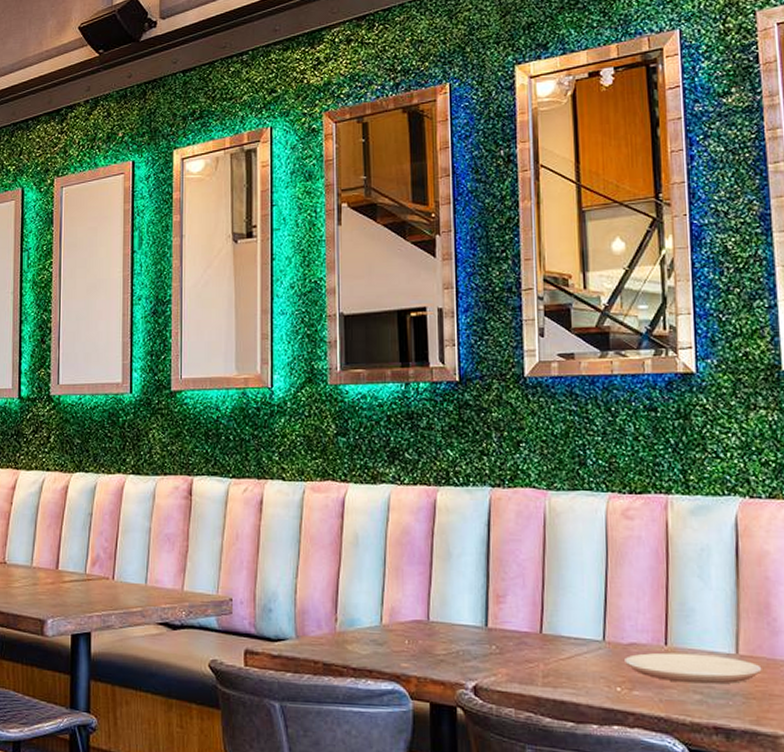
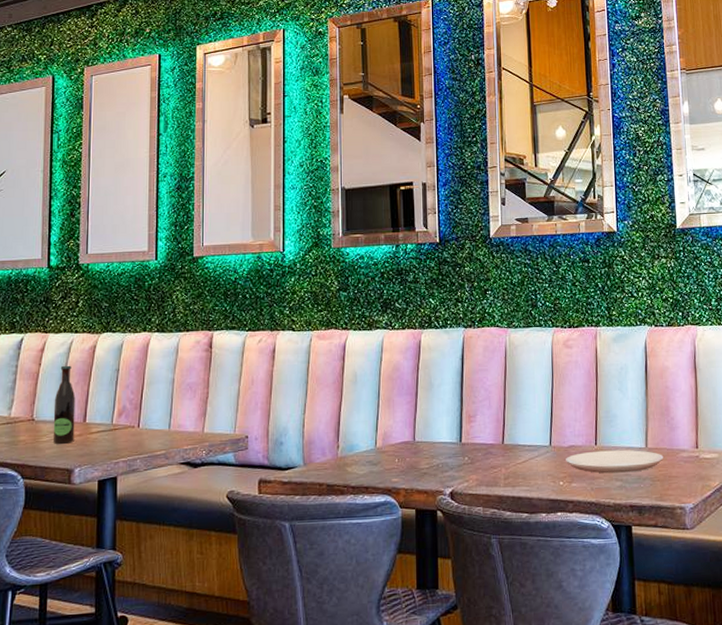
bottle: none [25,506,48,591] -> present [52,365,76,444]

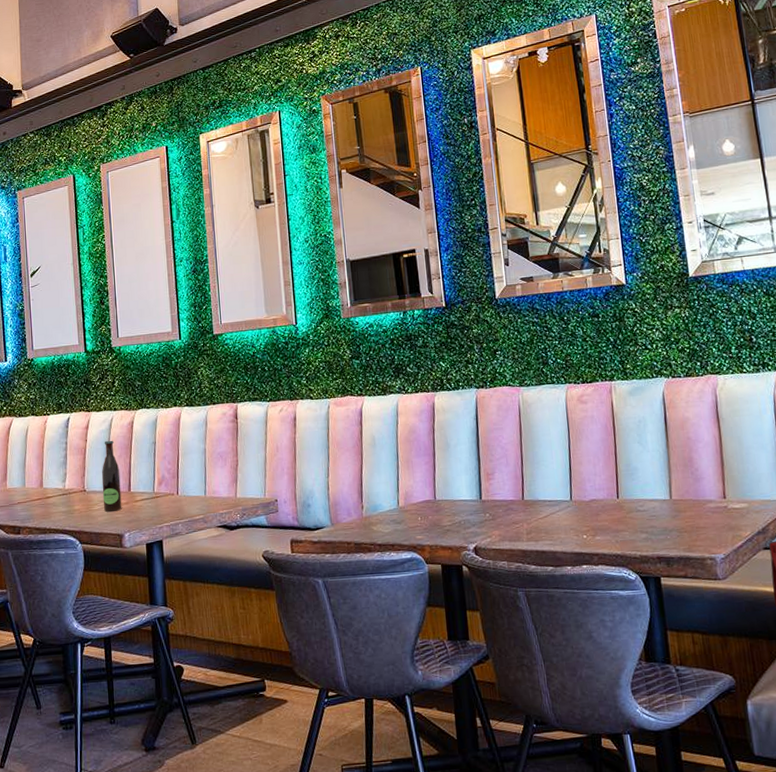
plate: present [566,450,664,474] -> none [588,502,690,526]

